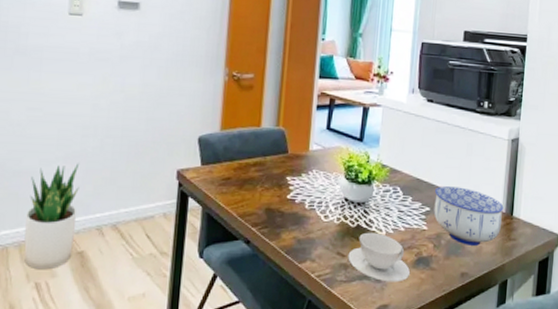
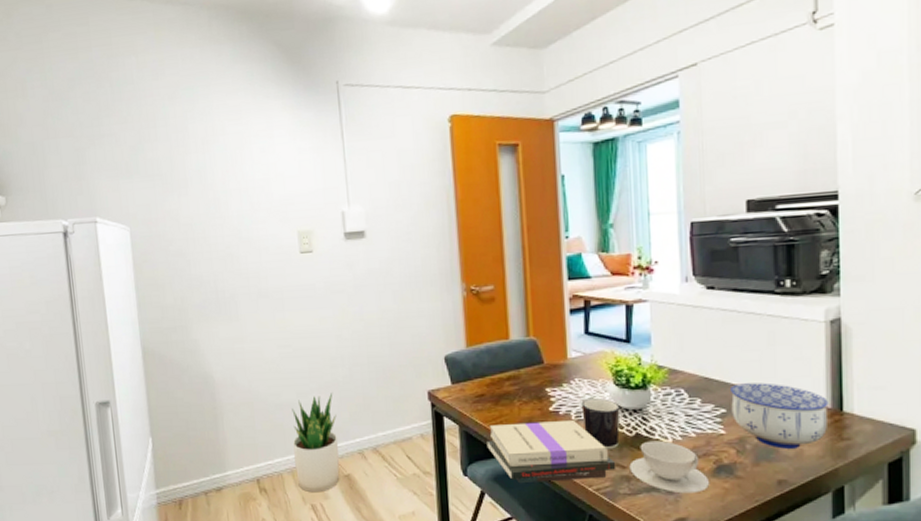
books: none [225,208,338,268] -> present [486,419,616,484]
mug: none [314,190,347,238] -> present [581,398,621,449]

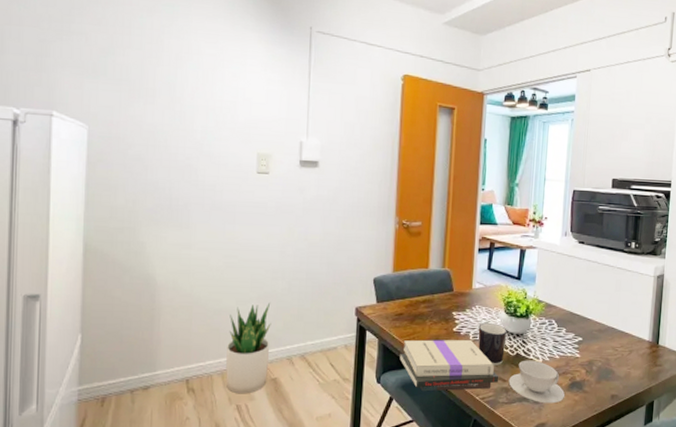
bowl: present [731,382,828,449] -> none [586,319,650,371]

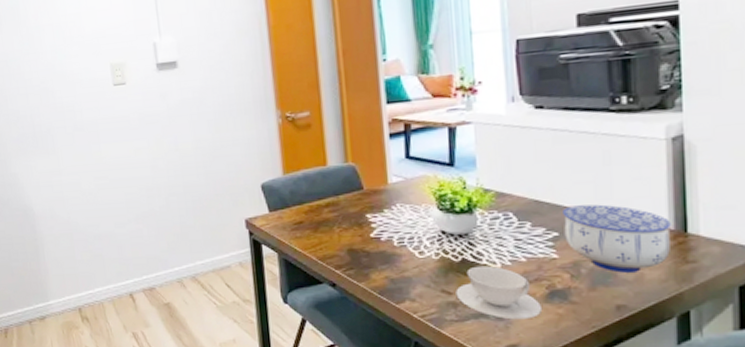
planter: present [226,302,271,394] -> none [110,222,160,321]
books: present [399,339,499,392] -> none [306,245,442,311]
mug: present [478,323,507,366] -> none [403,224,445,275]
bowl: none [586,319,650,371] -> present [563,204,671,273]

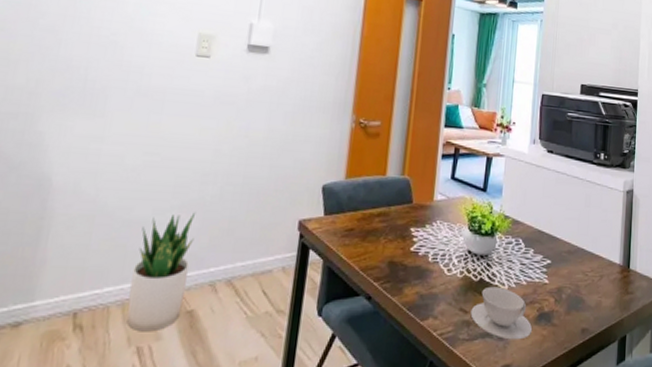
planter: none [110,222,160,321] -> present [126,212,196,332]
bowl: present [563,204,671,273] -> none [554,238,621,300]

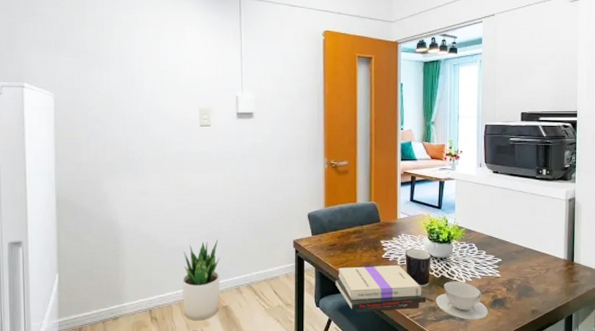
books: none [346,261,460,327] -> present [335,264,427,313]
mug: none [438,242,471,293] -> present [405,249,432,287]

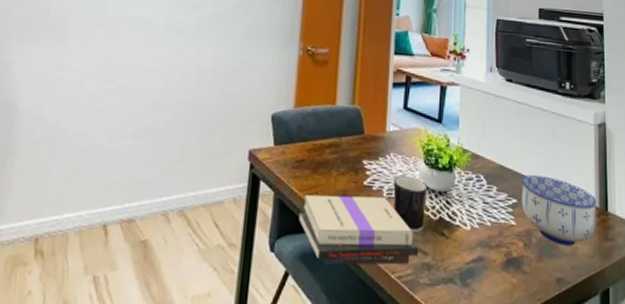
planter: present [183,239,220,321] -> none [84,140,150,261]
teacup: present [435,281,489,320] -> none [431,226,501,288]
bowl: none [505,241,565,288] -> present [521,175,597,246]

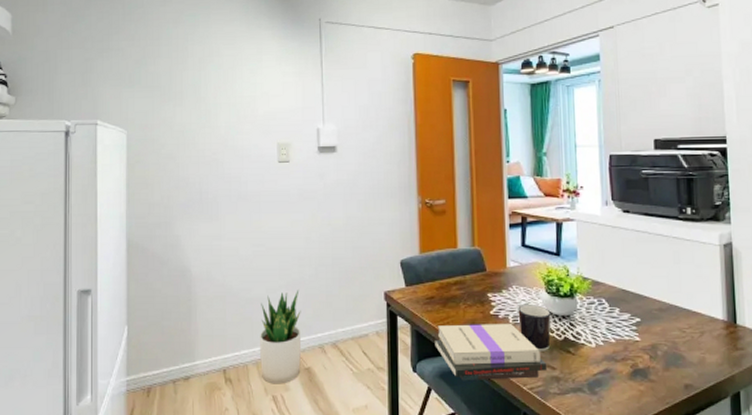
planter: none [84,140,150,261] -> present [260,290,301,384]
bowl: present [521,175,597,246] -> none [644,296,725,356]

